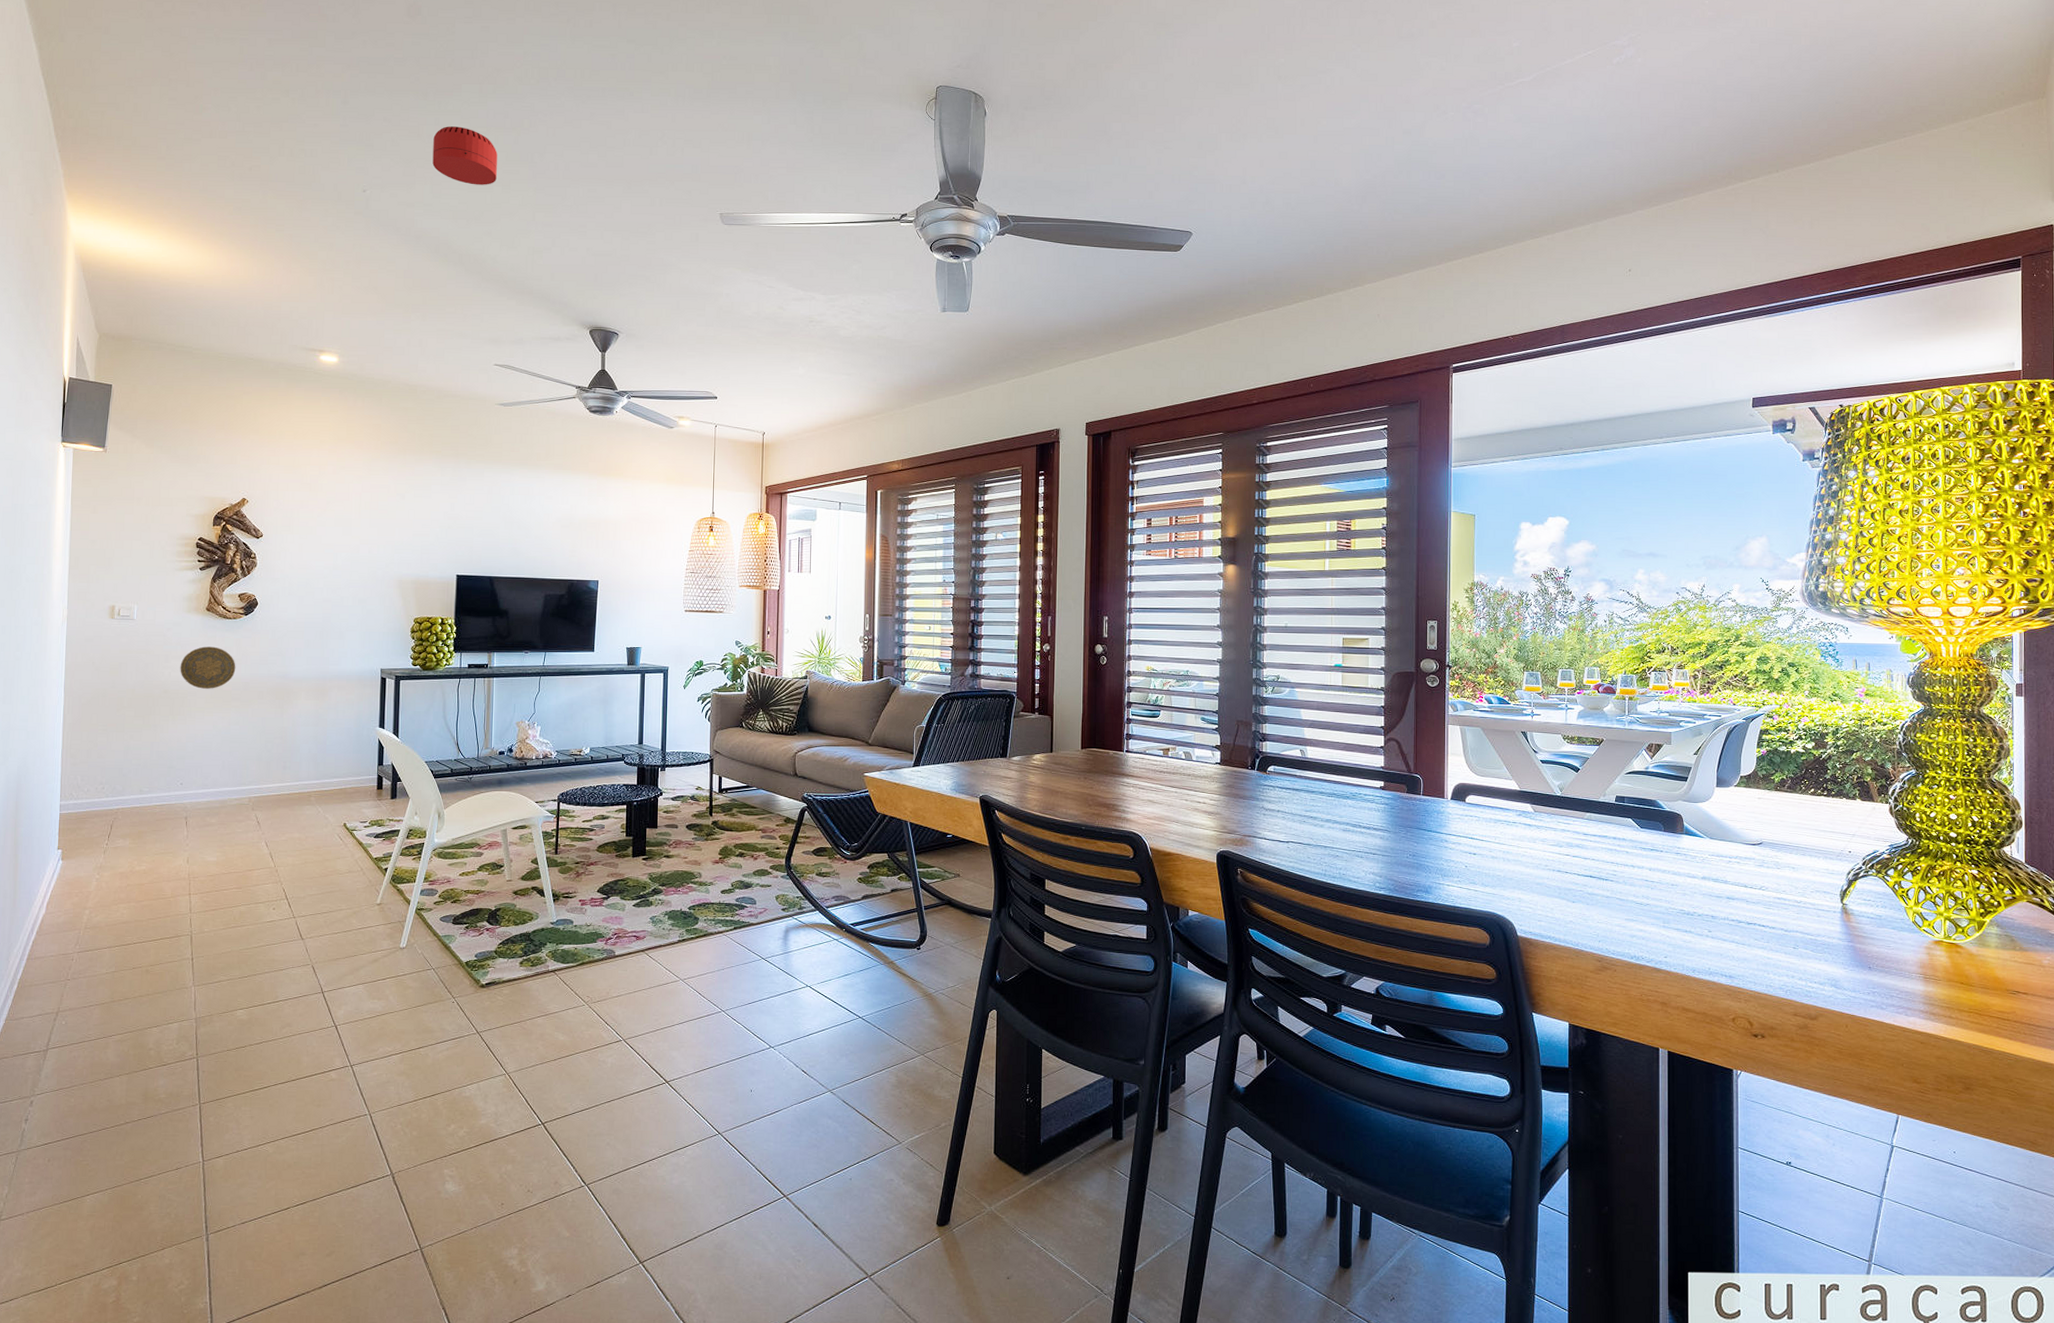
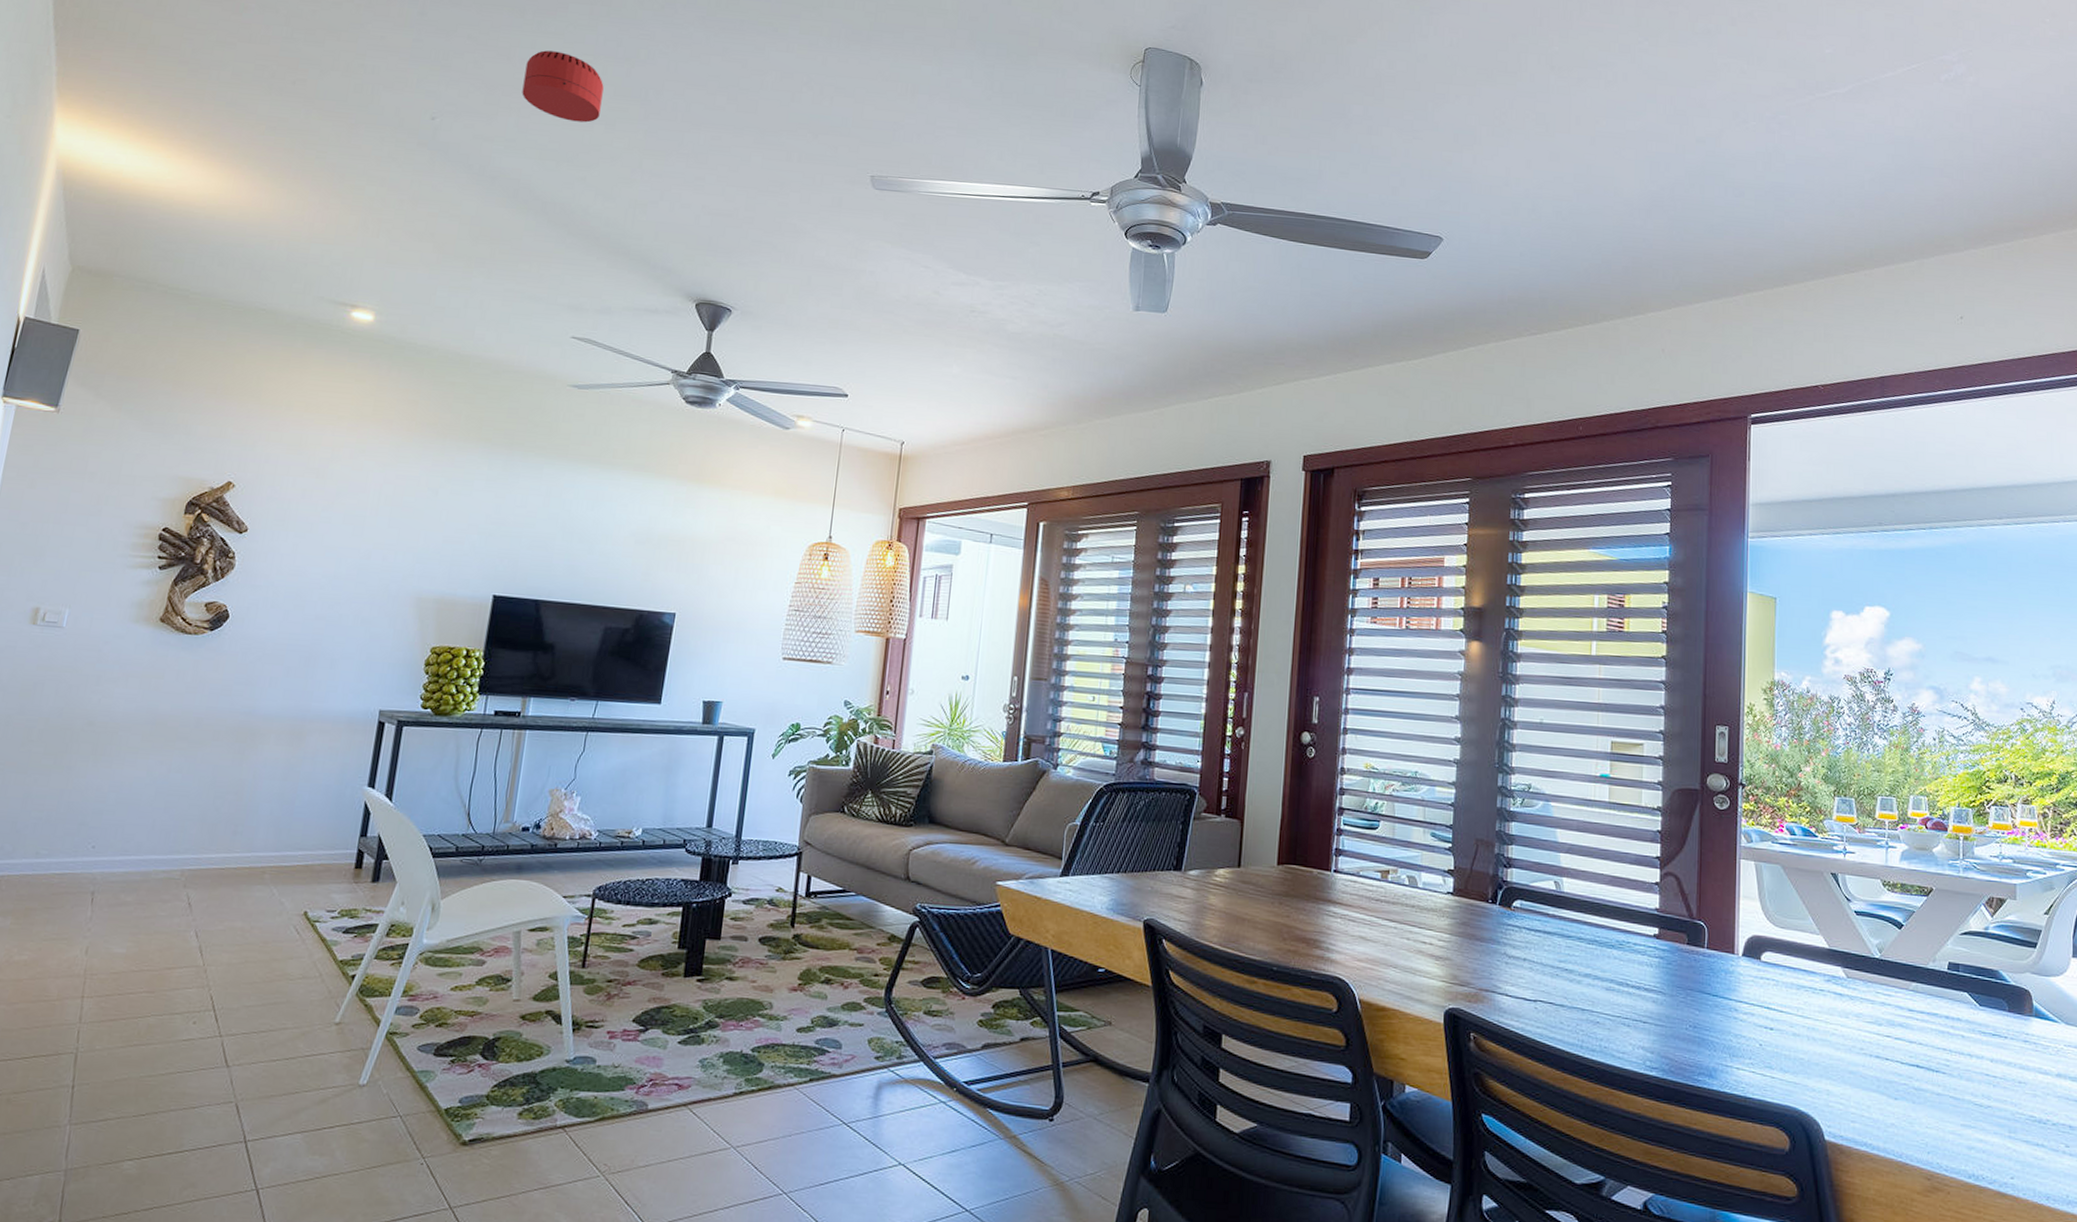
decorative plate: present [180,646,236,689] -> none [113,667,189,724]

